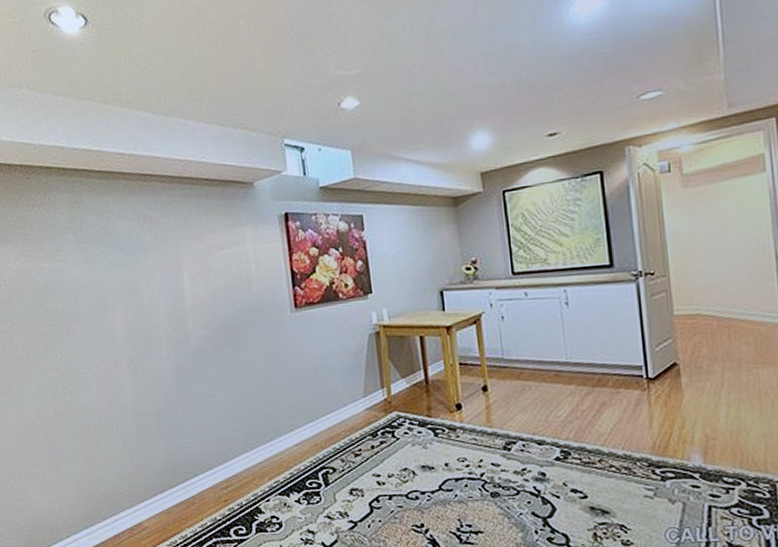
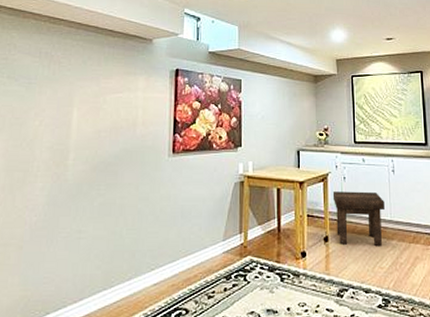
stool: none [488,330,558,395] -> present [332,191,385,247]

